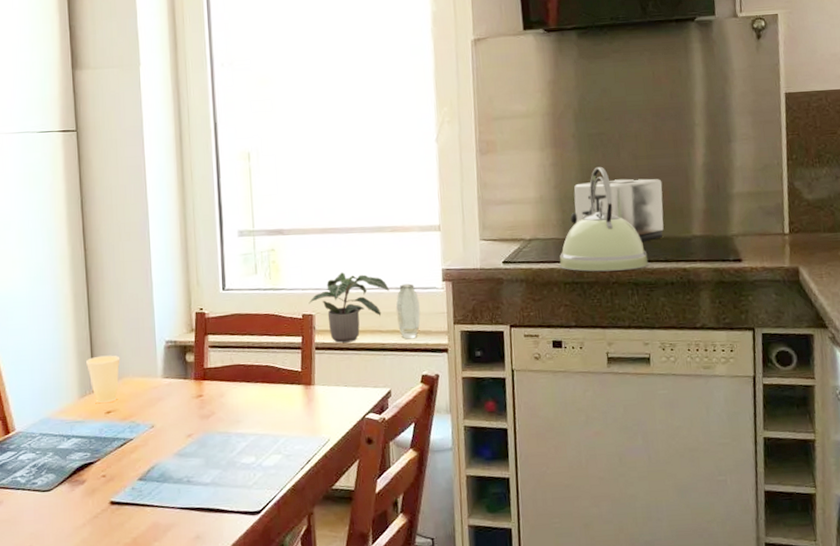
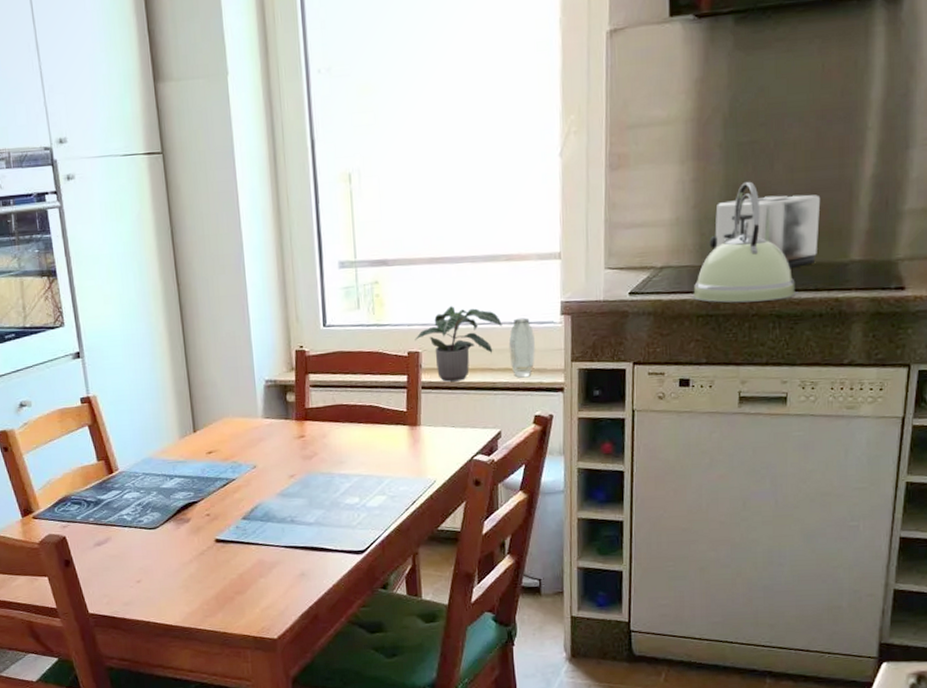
cup: present [85,355,120,404] -> none [184,395,220,444]

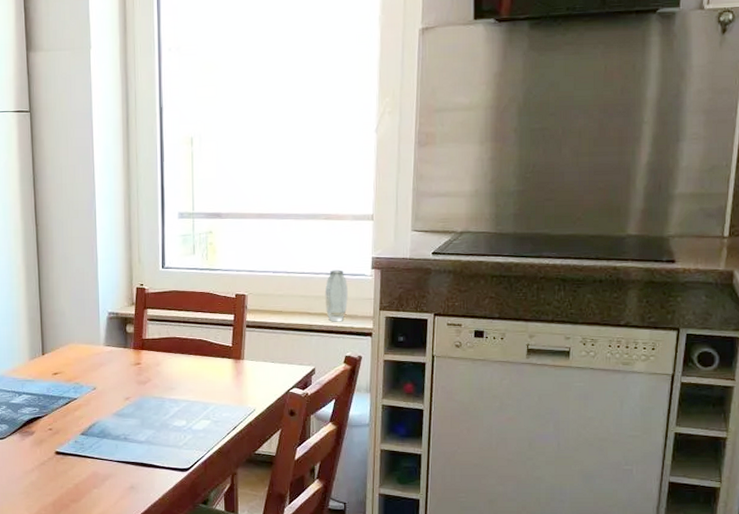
potted plant: present [415,306,502,382] -> none [242,256,320,322]
kettle: present [692,181,797,304] -> none [487,162,580,268]
toaster: present [709,194,821,269] -> none [504,175,602,240]

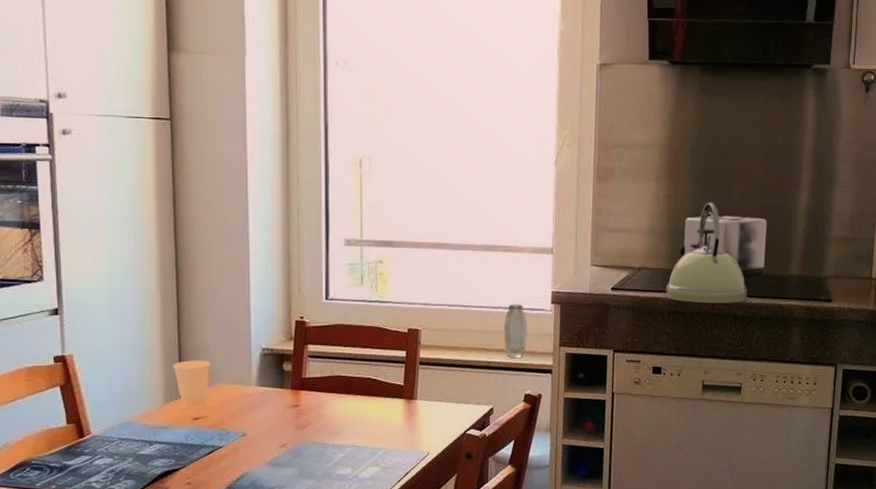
cup: none [35,323,67,366] -> present [172,360,211,410]
kettle: none [487,162,580,268] -> present [664,202,749,305]
toaster: none [504,175,602,240] -> present [679,215,767,278]

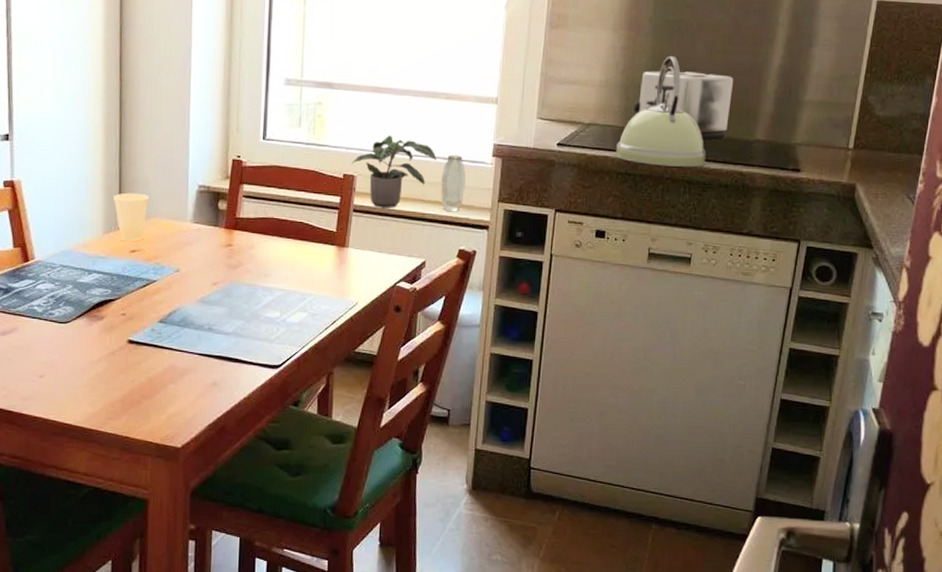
potted plant: none [415,289,498,359] -> present [351,135,437,208]

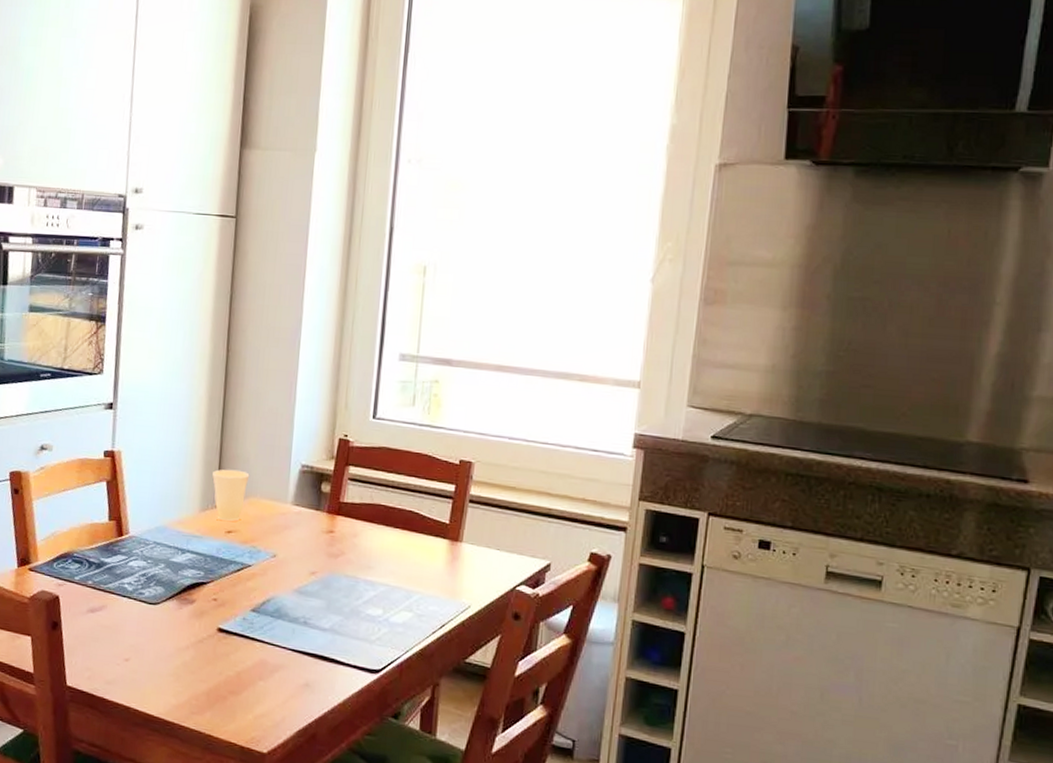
potted plant: present [351,135,437,208] -> none [469,419,567,501]
vase: present [440,154,466,212] -> none [570,443,601,509]
kettle: present [613,55,707,169] -> none [782,338,903,473]
toaster: present [633,70,734,141] -> none [807,355,937,440]

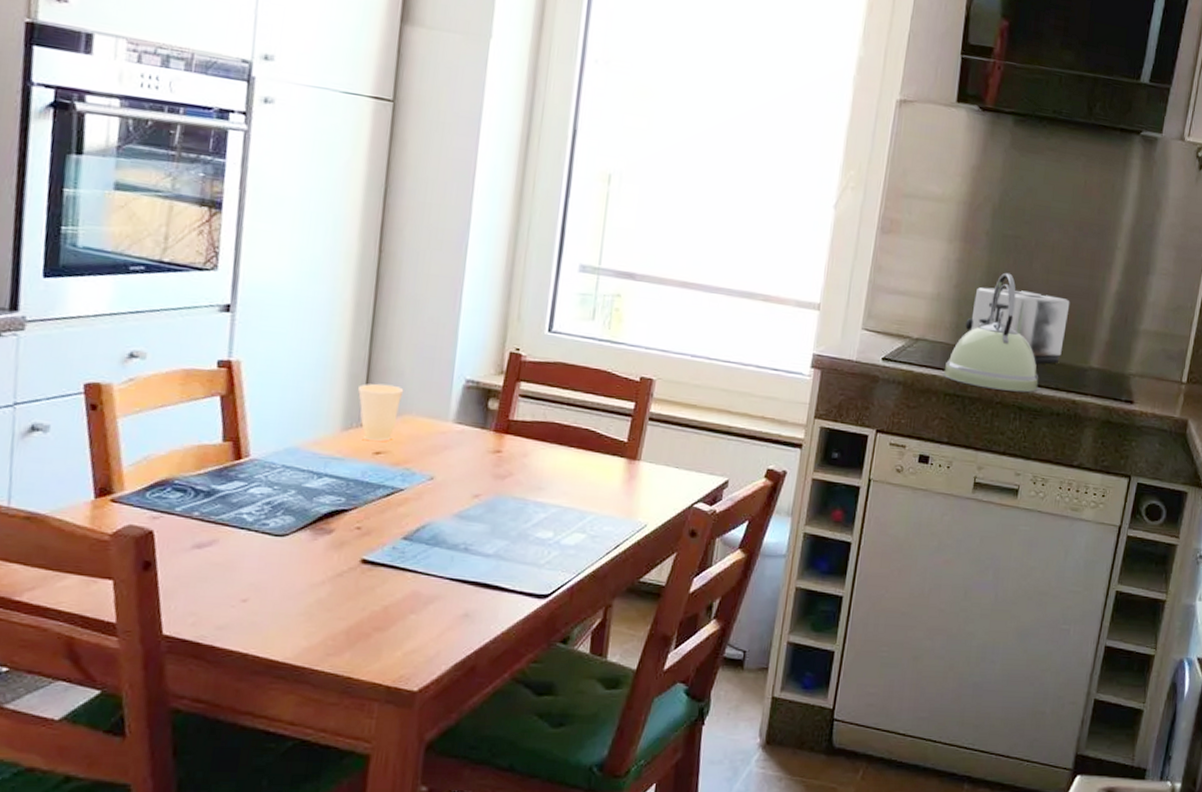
kettle: none [782,338,903,473] -> present [942,272,1039,394]
toaster: none [807,355,937,440] -> present [965,287,1070,365]

